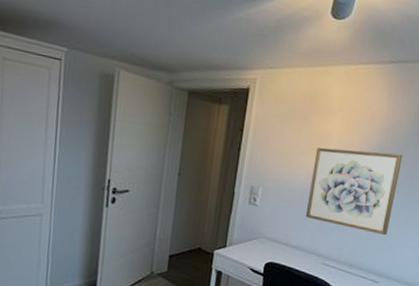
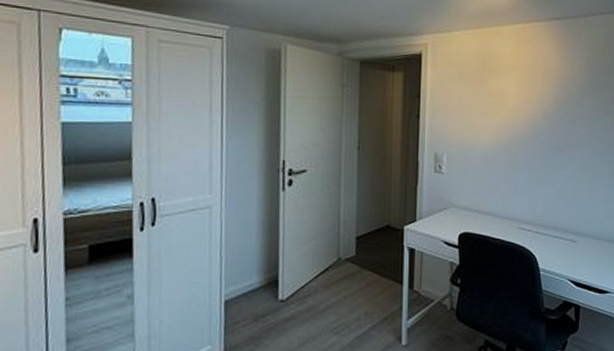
wall art: present [305,147,403,236] -> none [493,107,580,192]

